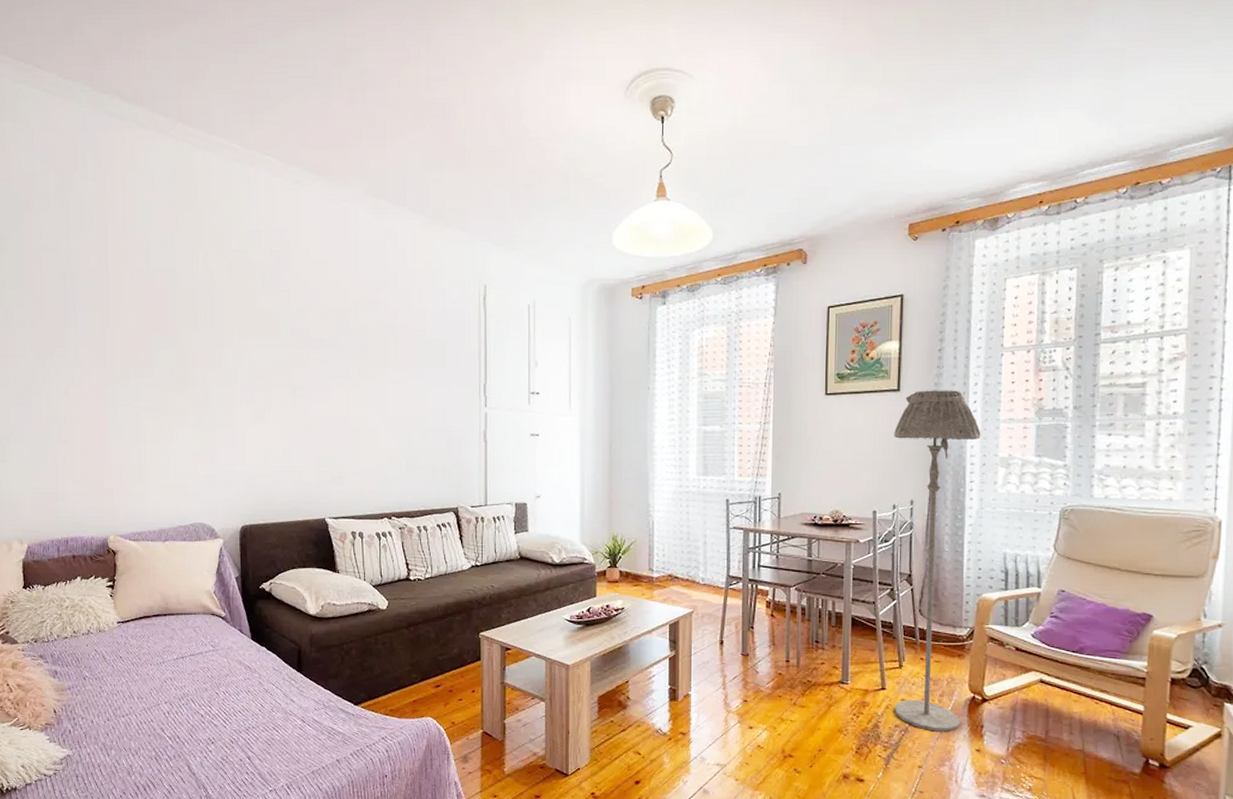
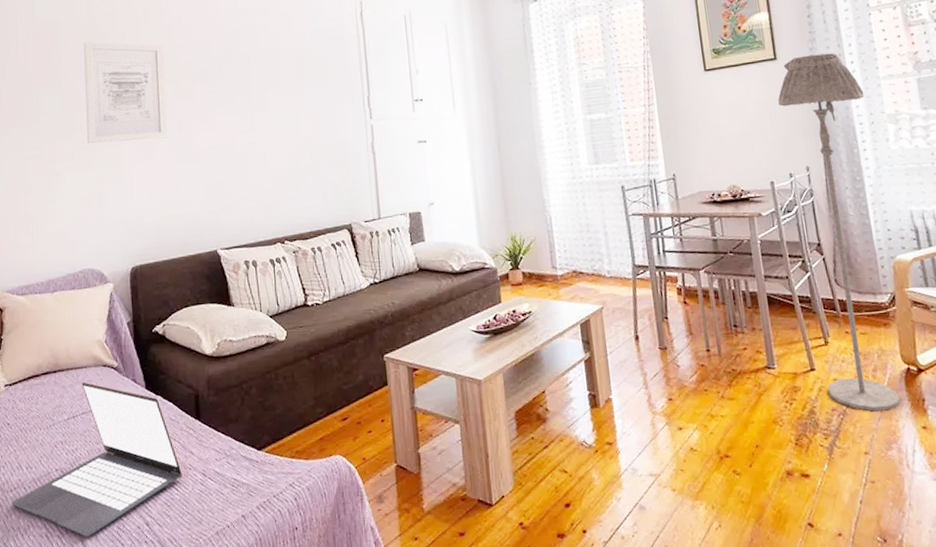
laptop: none [123,626,284,763] -> present [11,381,184,537]
wall art: none [199,297,281,404] -> present [84,42,167,144]

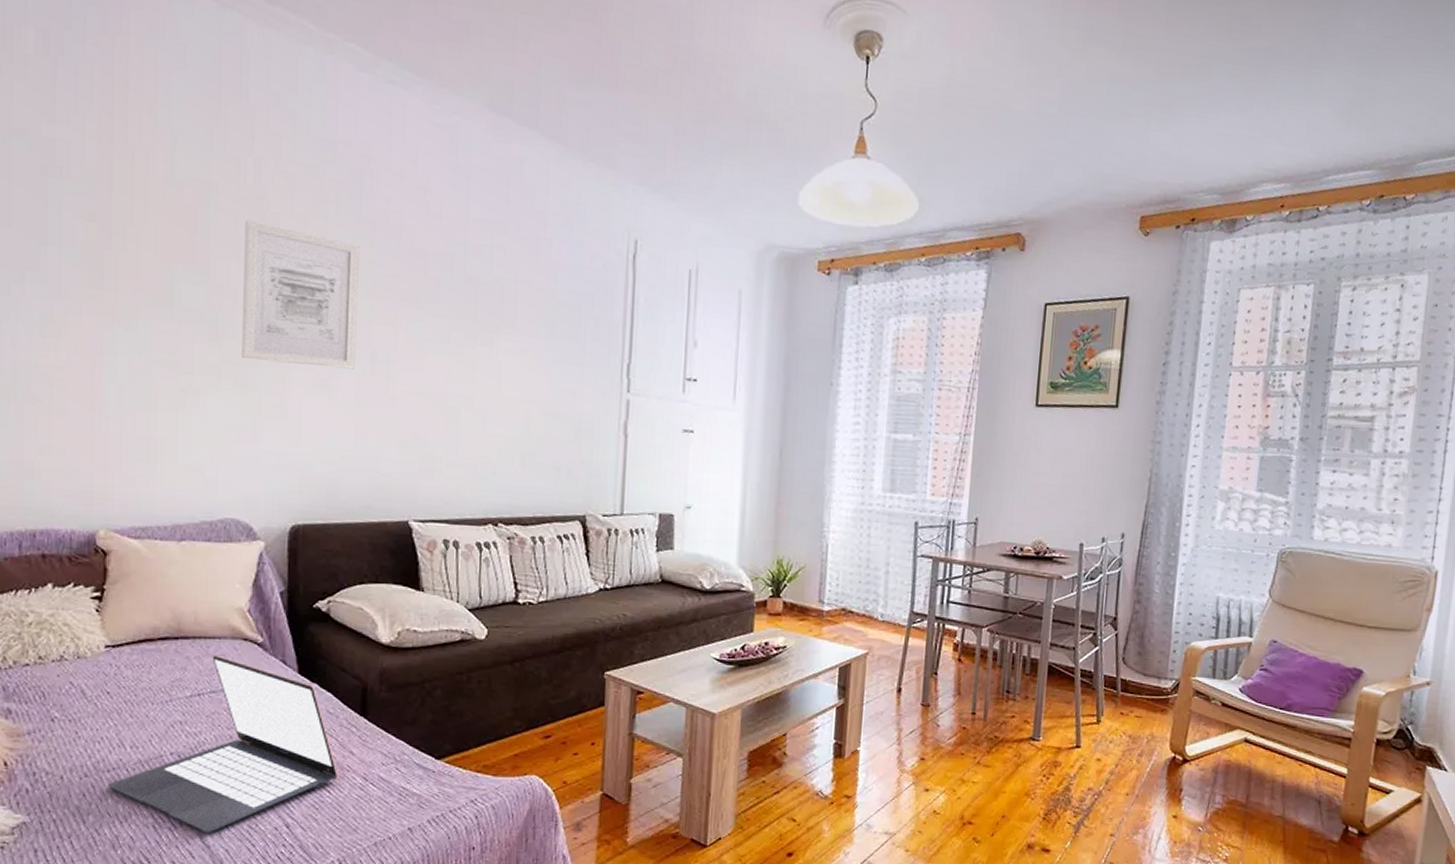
floor lamp: present [778,53,901,412] -> none [1088,408,1202,796]

